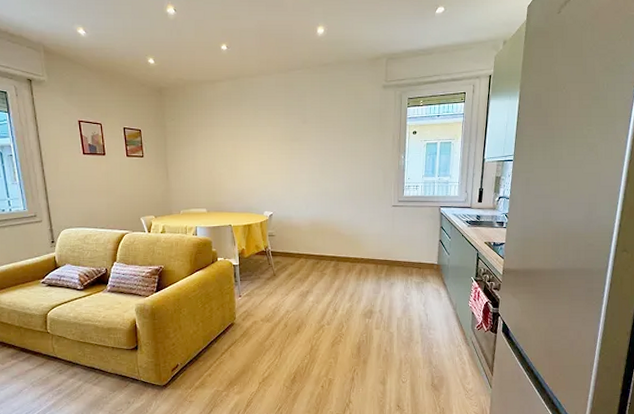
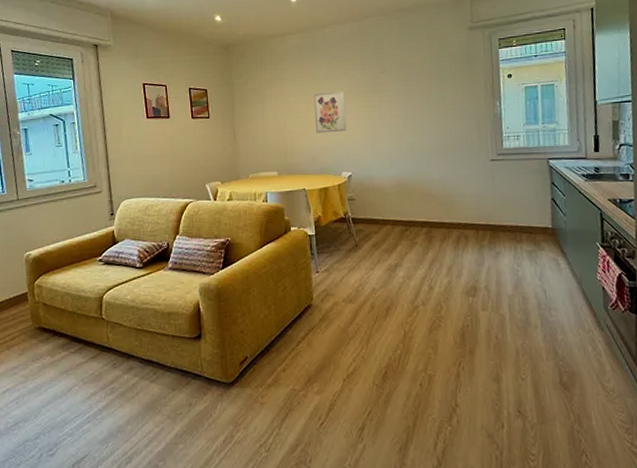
wall art: none [241,138,270,176] -> present [314,91,347,133]

